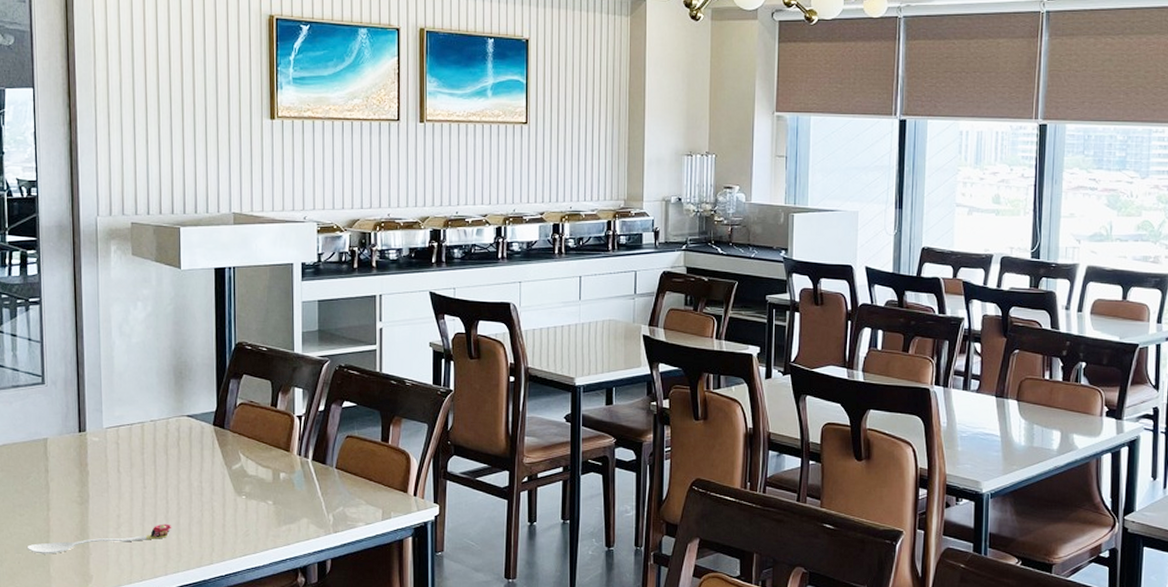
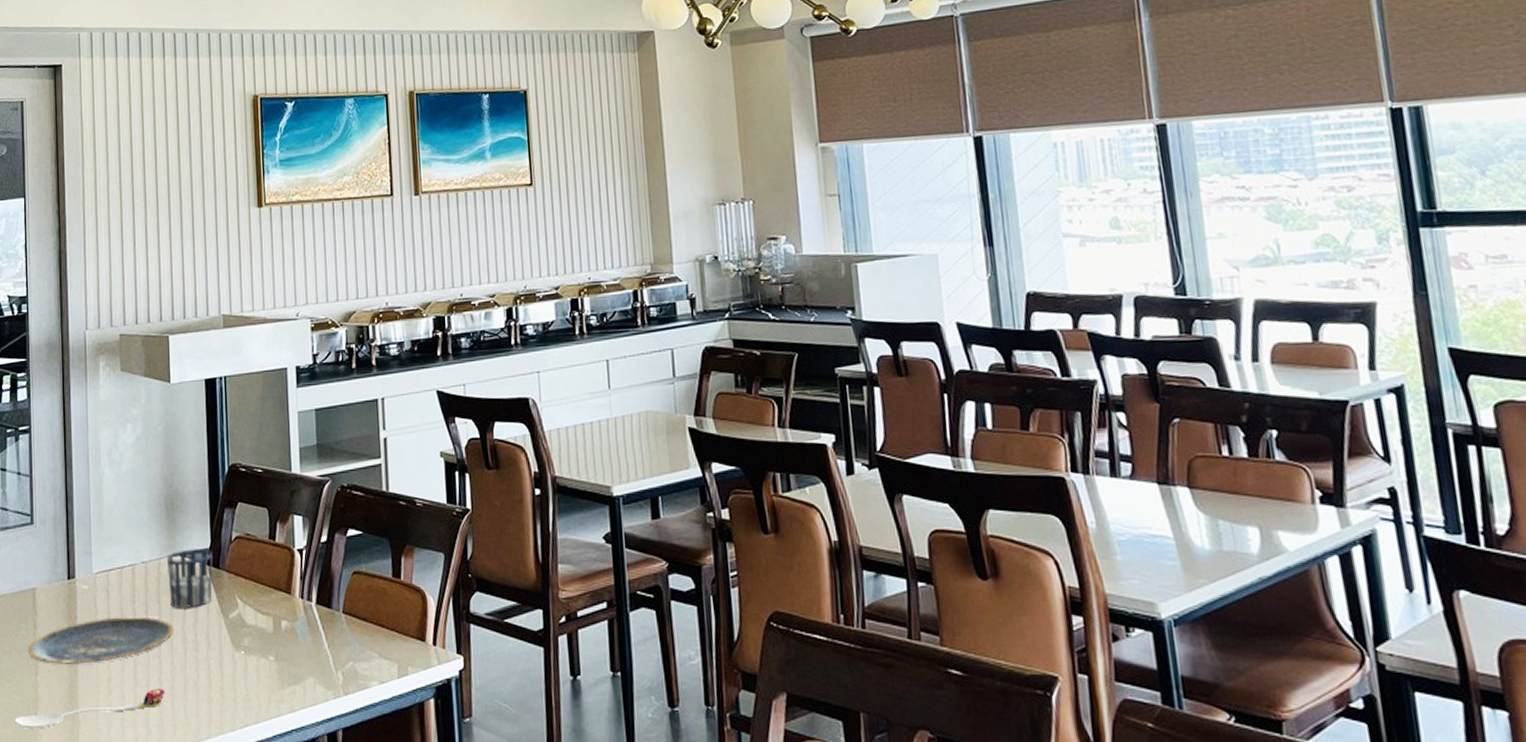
plate: none [40,465,181,503] -> present [29,616,174,664]
cup: none [174,411,218,460] -> present [166,549,213,608]

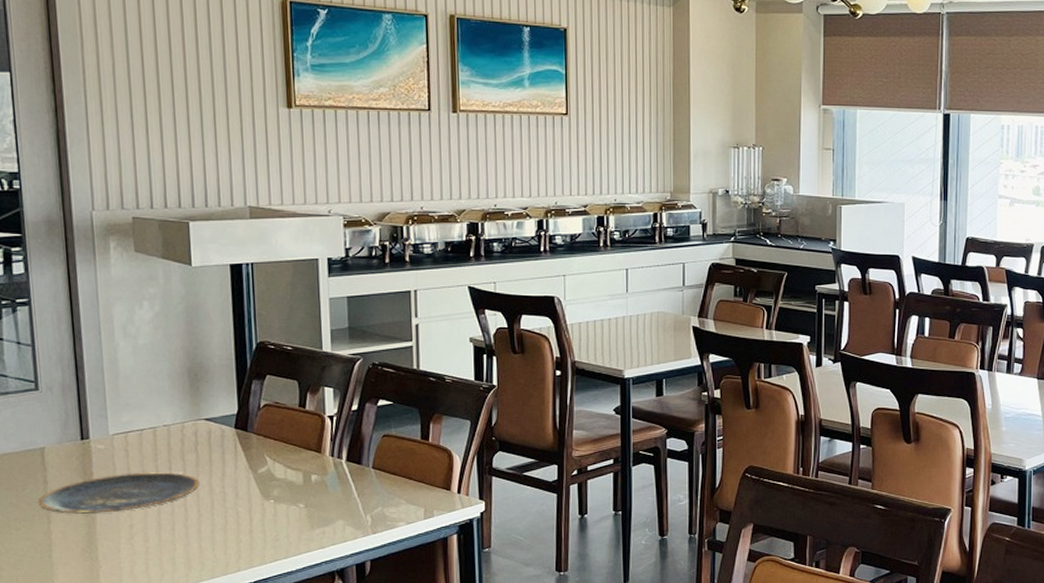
spoon: present [14,688,166,729] -> none [25,532,193,570]
cup: present [166,549,213,608] -> none [190,414,241,465]

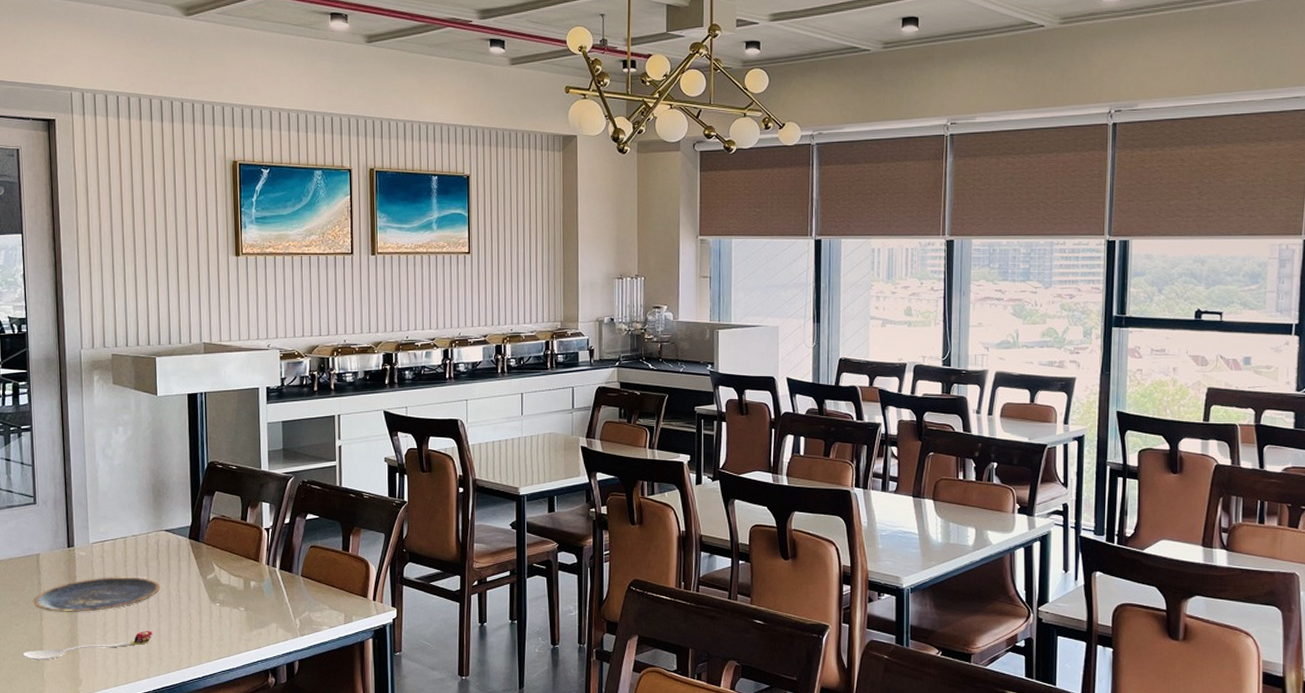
spoon: none [25,532,193,570] -> present [22,630,154,661]

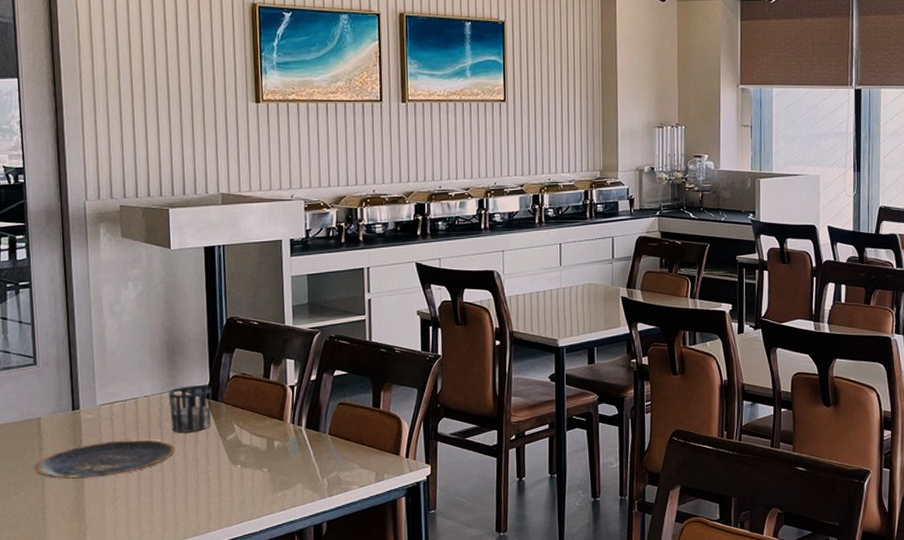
spoon: present [22,630,154,661] -> none [22,495,169,531]
cup: none [153,526,194,571] -> present [168,385,212,433]

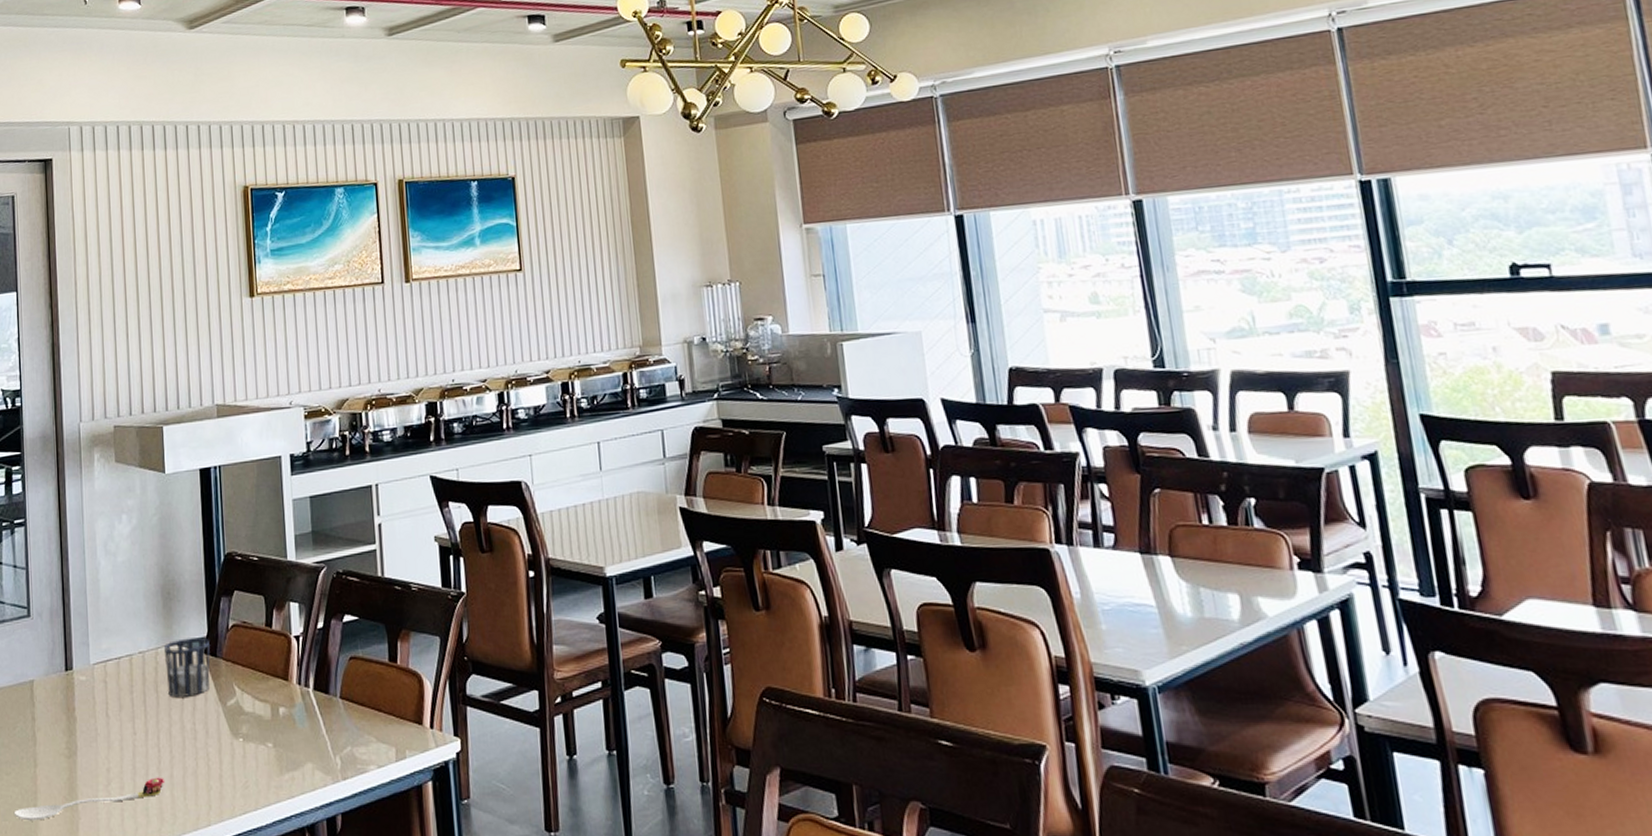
spoon: none [22,495,169,531] -> present [13,777,165,821]
plate: present [35,439,176,479] -> none [27,706,173,756]

